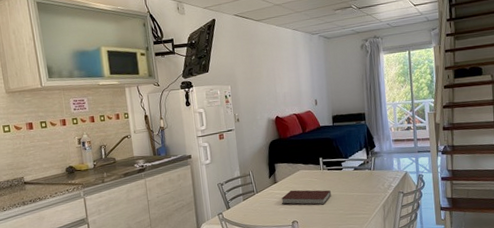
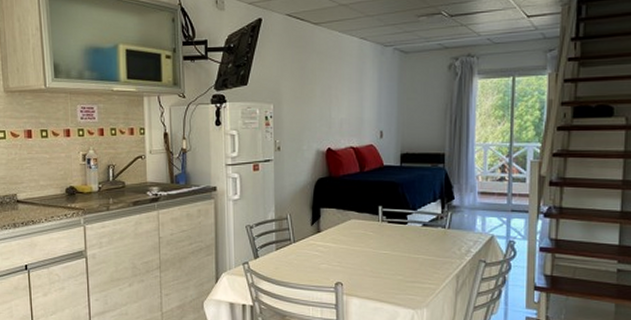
notebook: present [282,190,331,205] -> none [325,243,389,266]

